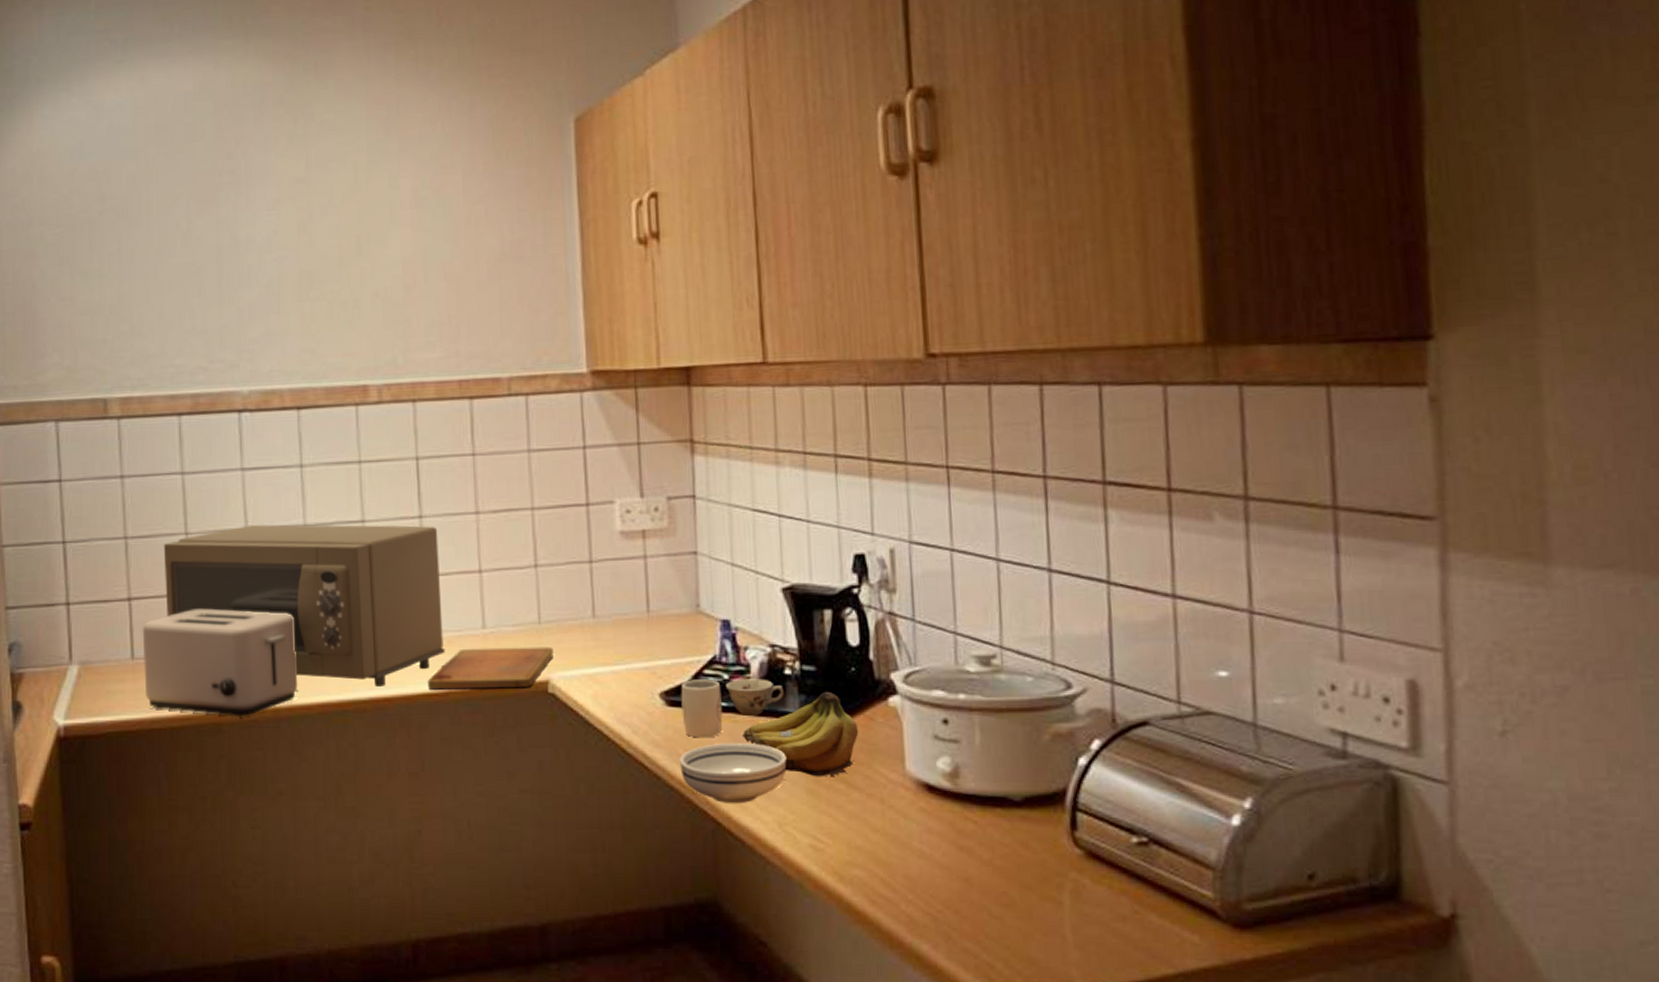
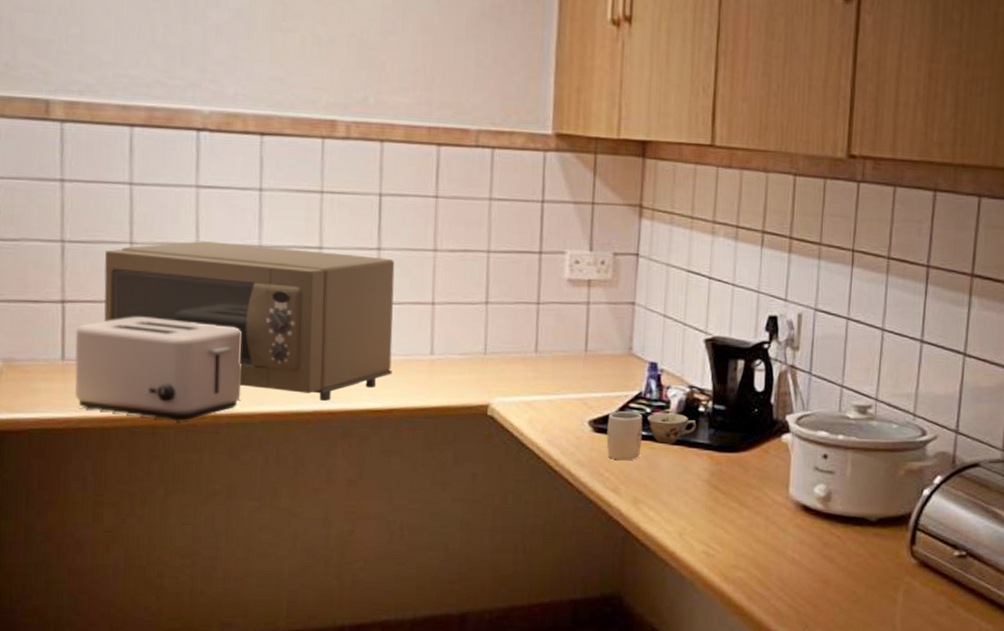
cutting board: present [427,646,553,690] -> none [372,371,496,410]
bowl: present [680,742,787,804] -> none [600,465,692,517]
fruit: present [742,692,859,777] -> none [657,428,755,497]

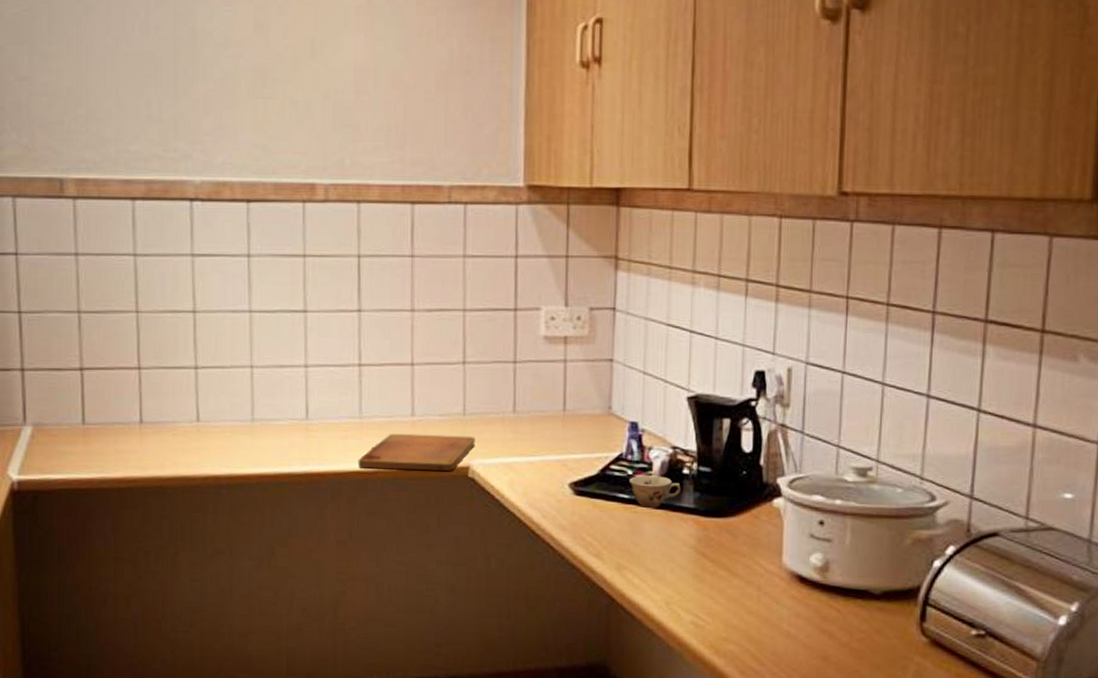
toaster: present [74,316,243,421] -> none [93,382,238,482]
microwave: present [104,241,395,401] -> none [116,308,376,463]
cutting board: none [372,371,496,410] -> present [358,433,475,472]
mug: present [606,411,643,461] -> none [588,473,625,525]

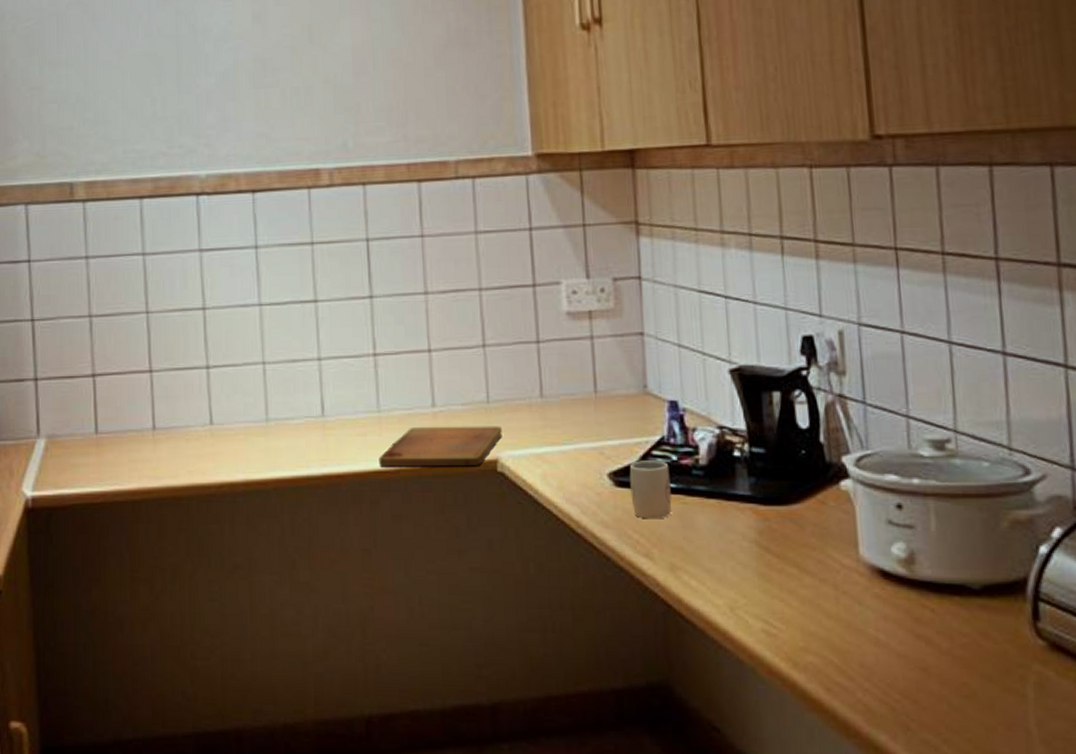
mug: none [588,473,625,525] -> present [629,460,672,519]
teacup: present [629,475,681,508] -> none [674,460,733,497]

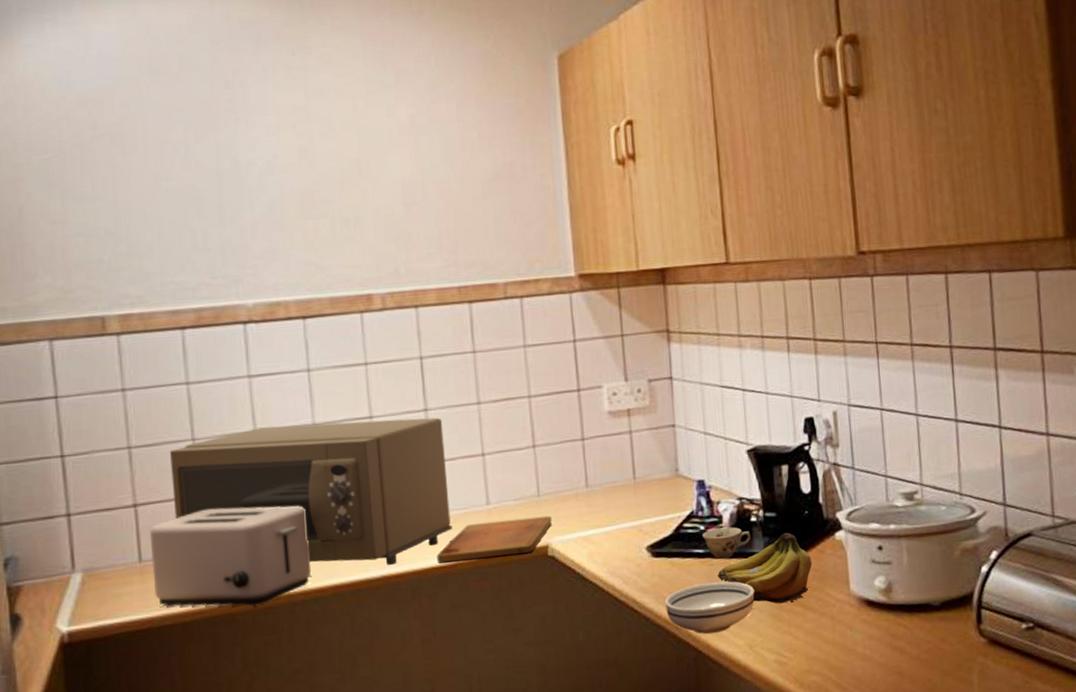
toaster: none [105,385,254,491] -> present [149,506,312,607]
microwave: none [126,304,396,463] -> present [170,417,452,565]
mug: present [629,460,672,519] -> none [664,531,701,582]
bowl: none [629,524,737,587] -> present [665,581,755,635]
teacup: none [674,460,733,497] -> present [702,527,751,559]
fruit: none [692,475,811,561] -> present [717,533,812,604]

